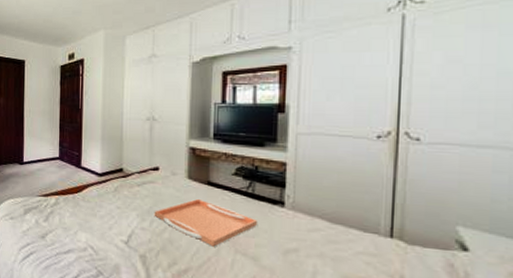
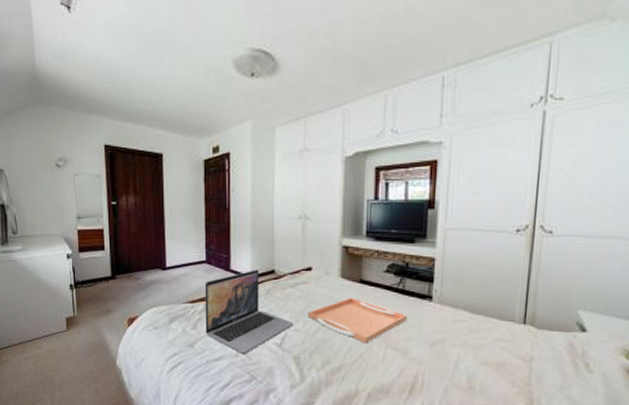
laptop: none [56,167,140,249] -> present [204,270,293,354]

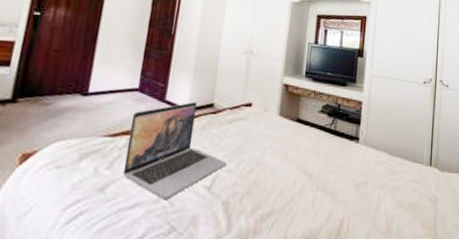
serving tray: present [307,297,408,343] -> none [242,136,338,186]

